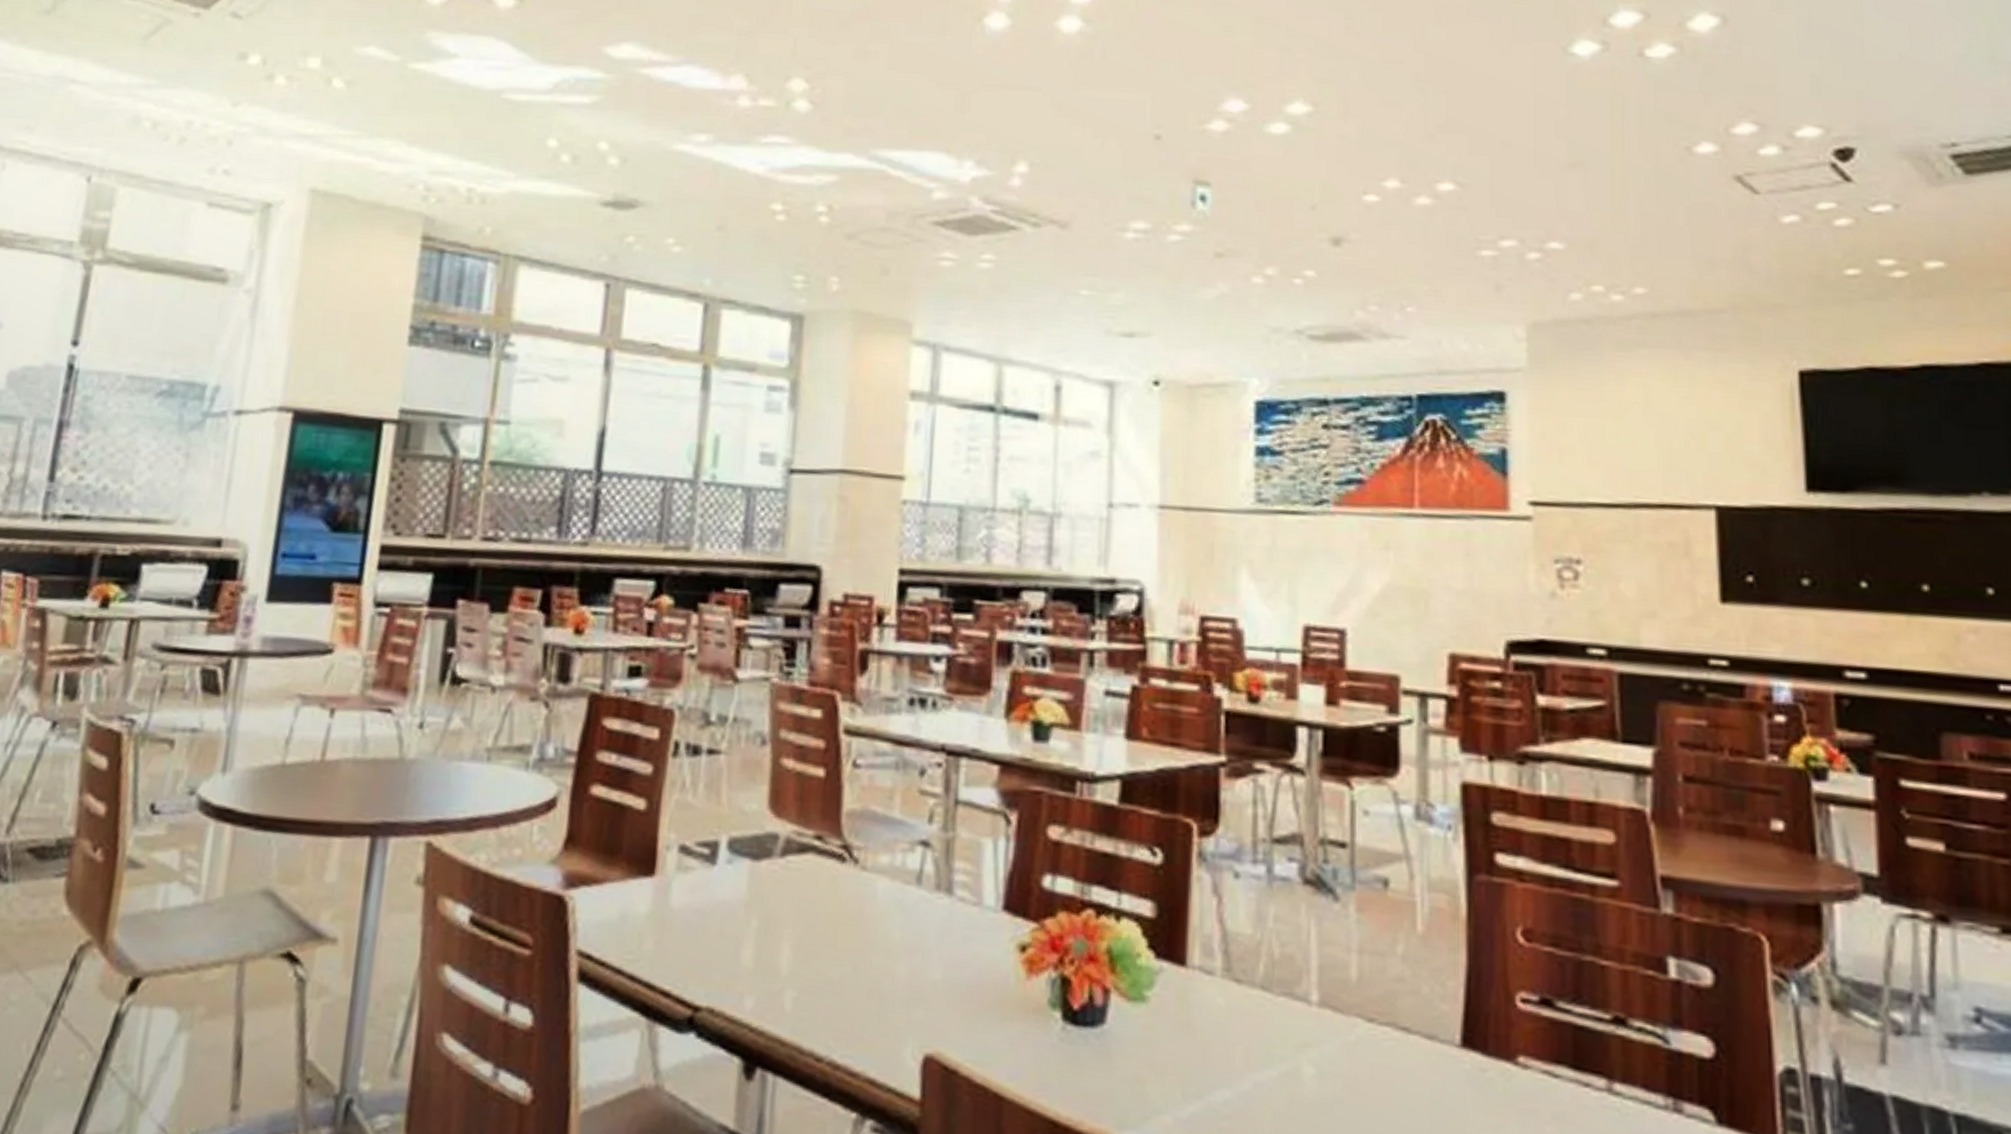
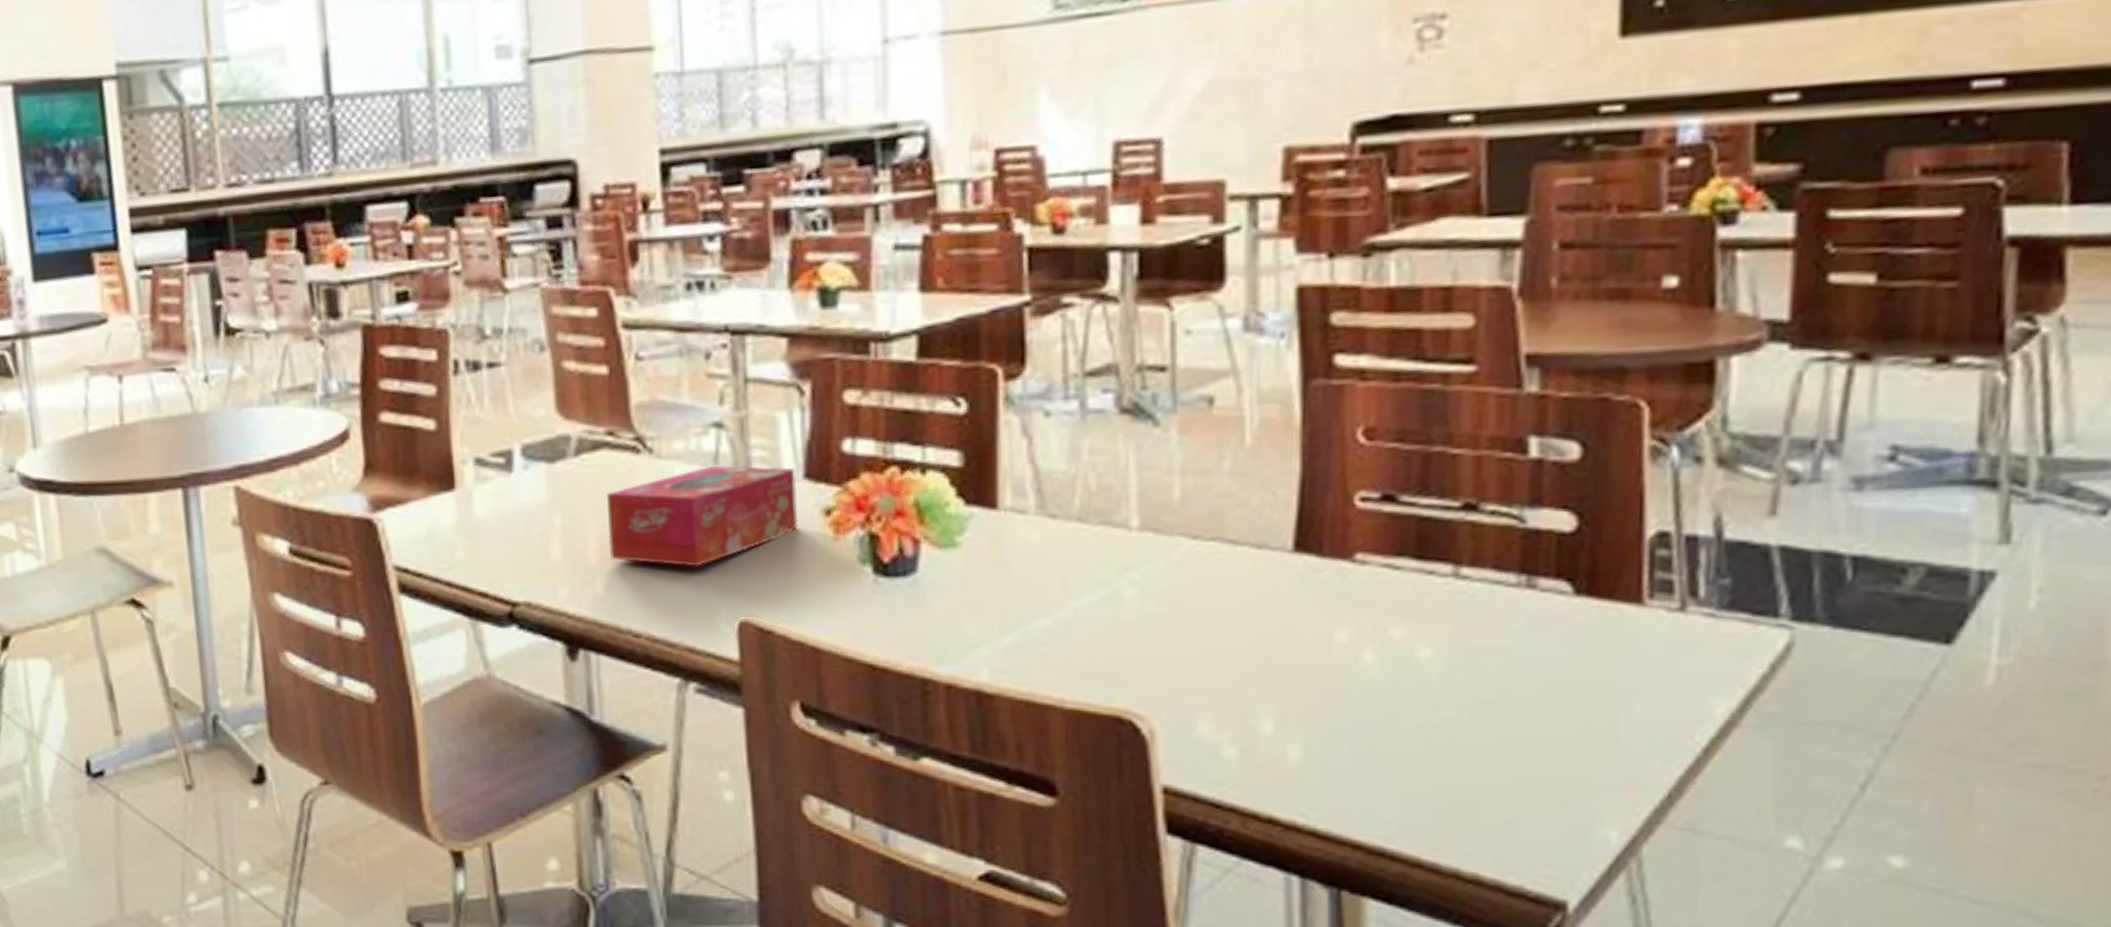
tissue box: none [801,885,995,991] -> present [606,466,799,567]

